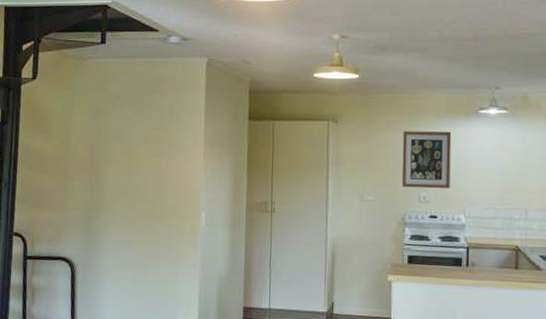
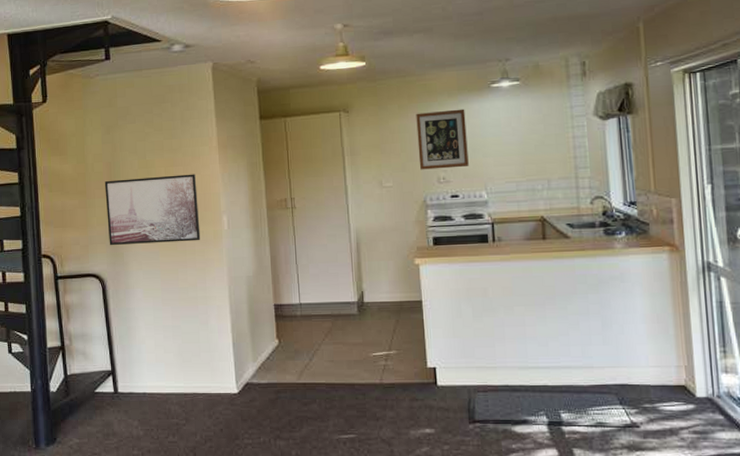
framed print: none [83,164,179,235] -> present [104,174,201,246]

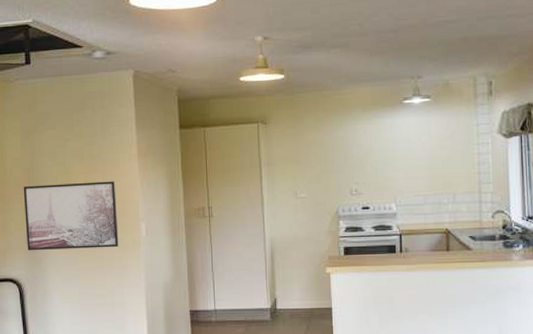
wall art: present [416,109,469,170] -> none [331,123,380,182]

